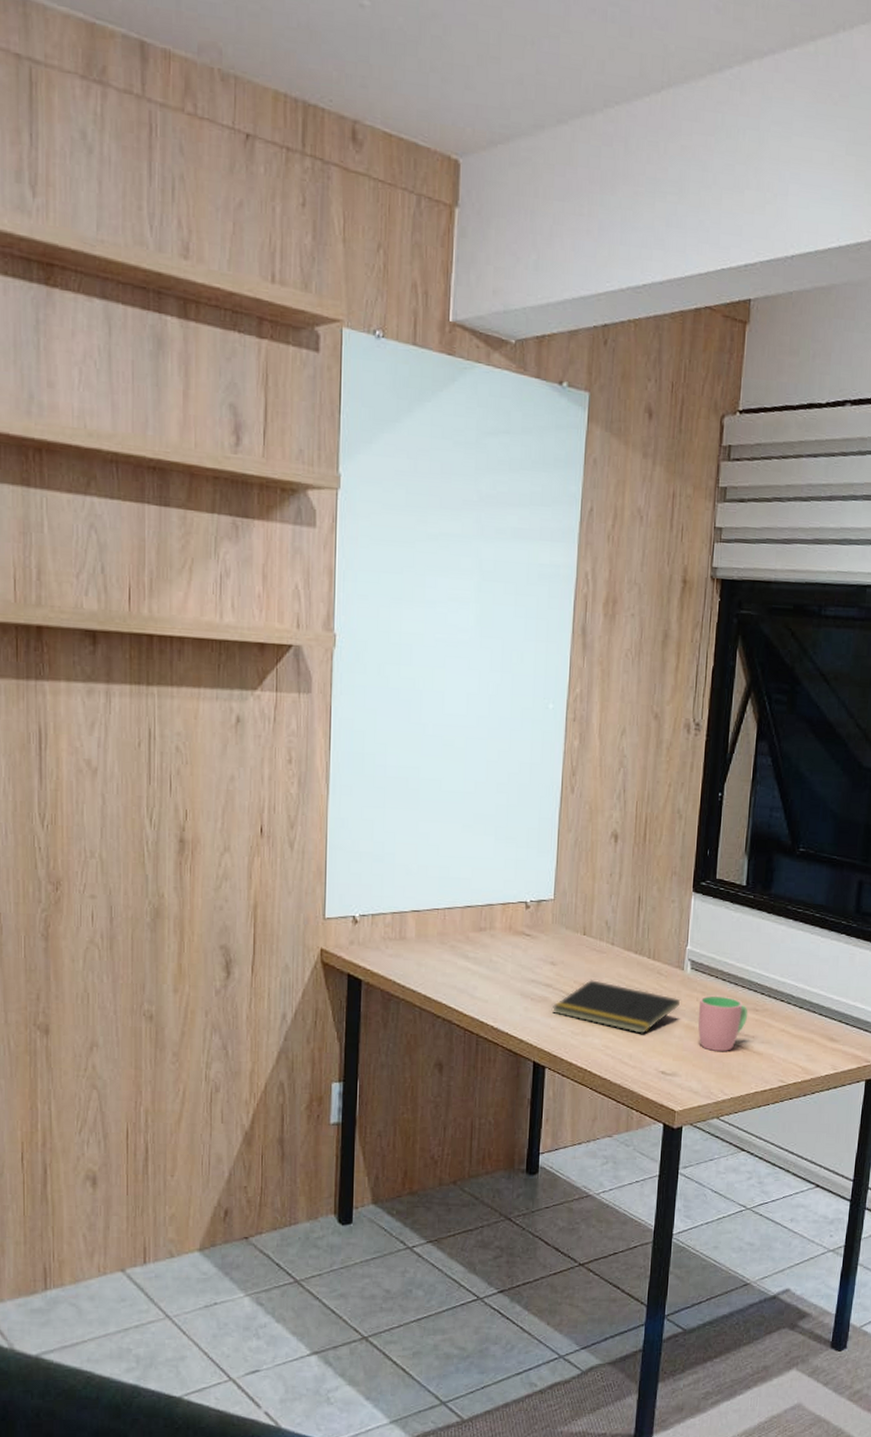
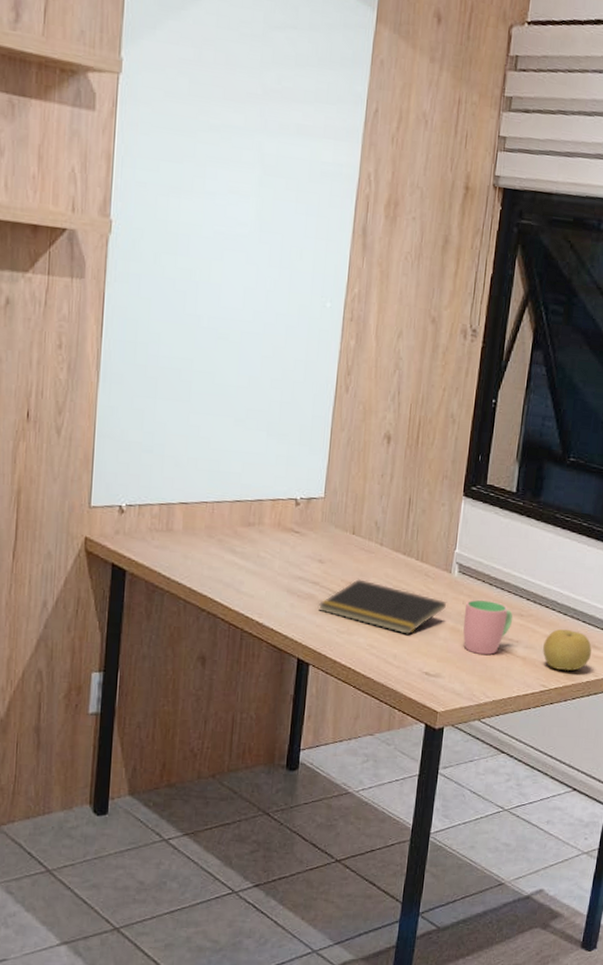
fruit: none [780,1022,829,1065] -> present [543,629,592,671]

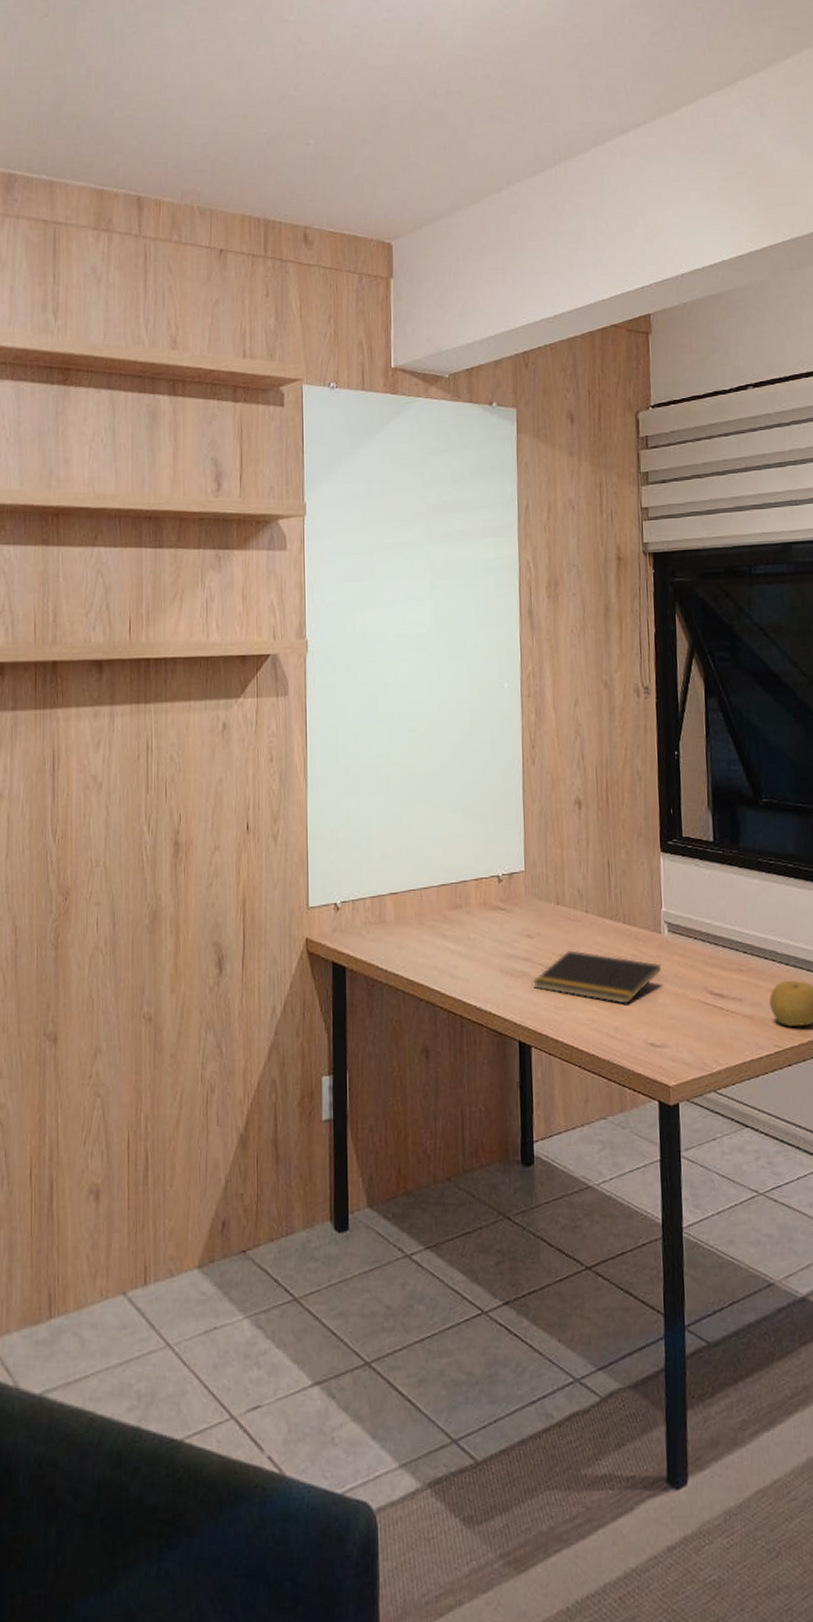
cup: present [463,599,513,655] -> none [680,957,733,1018]

